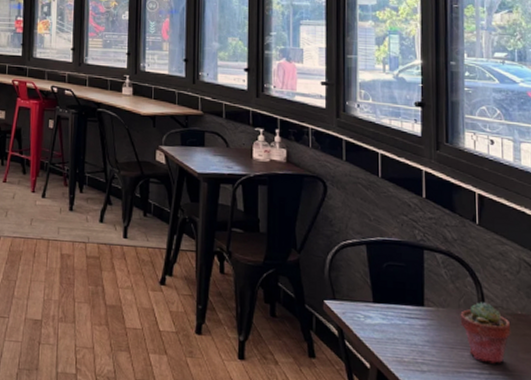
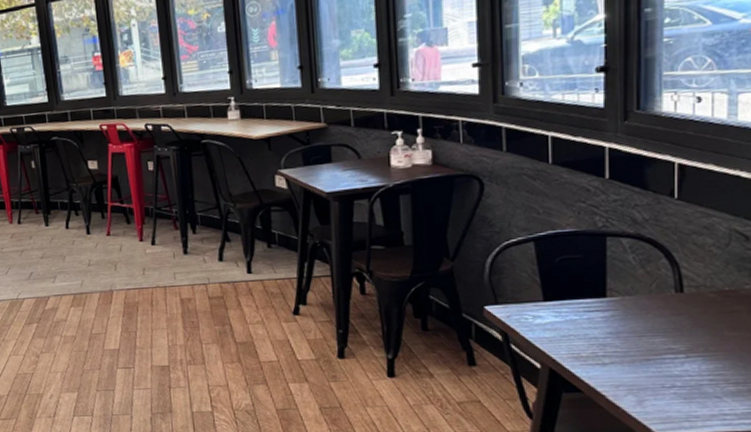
potted succulent: present [460,302,511,364] -> none [651,283,715,347]

